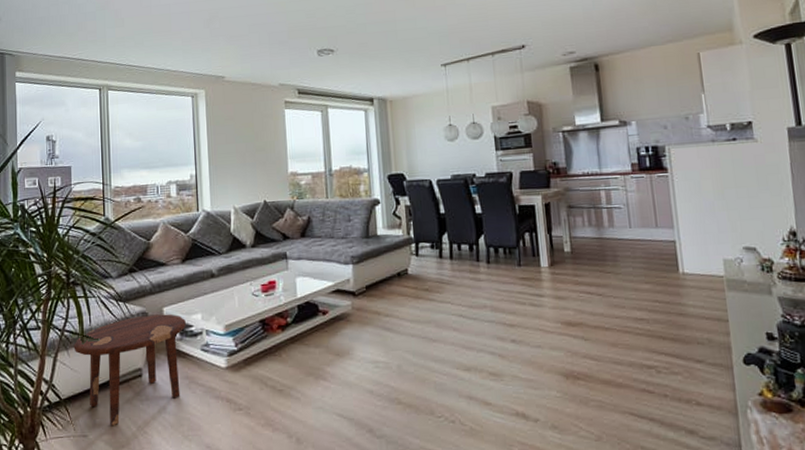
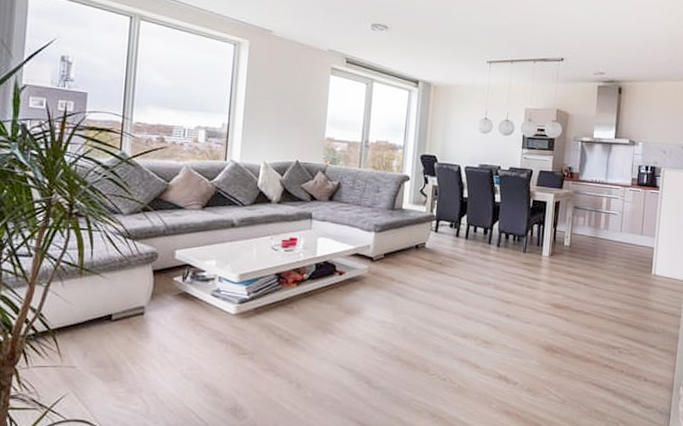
side table: present [73,314,186,425] -> none [69,255,198,359]

